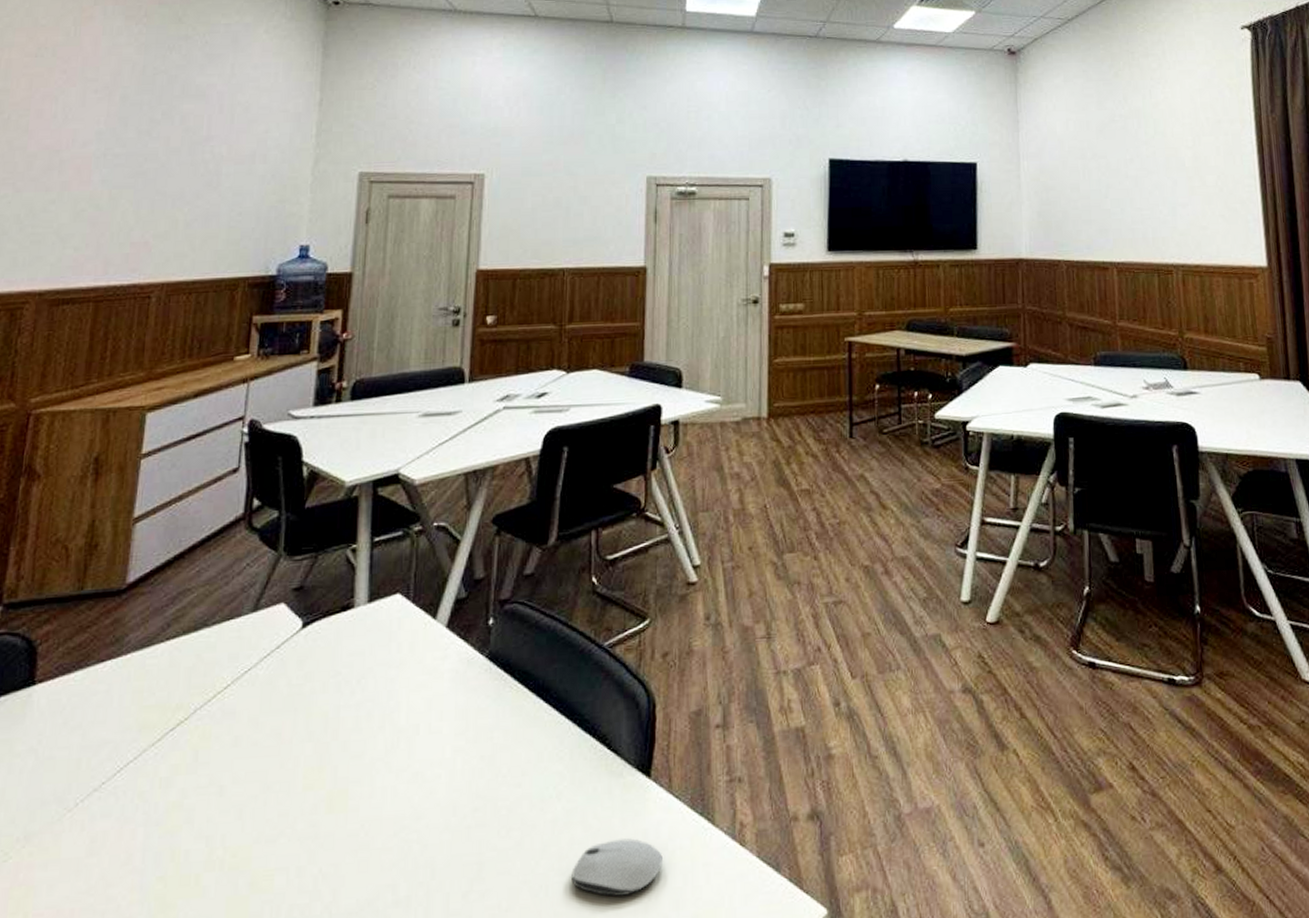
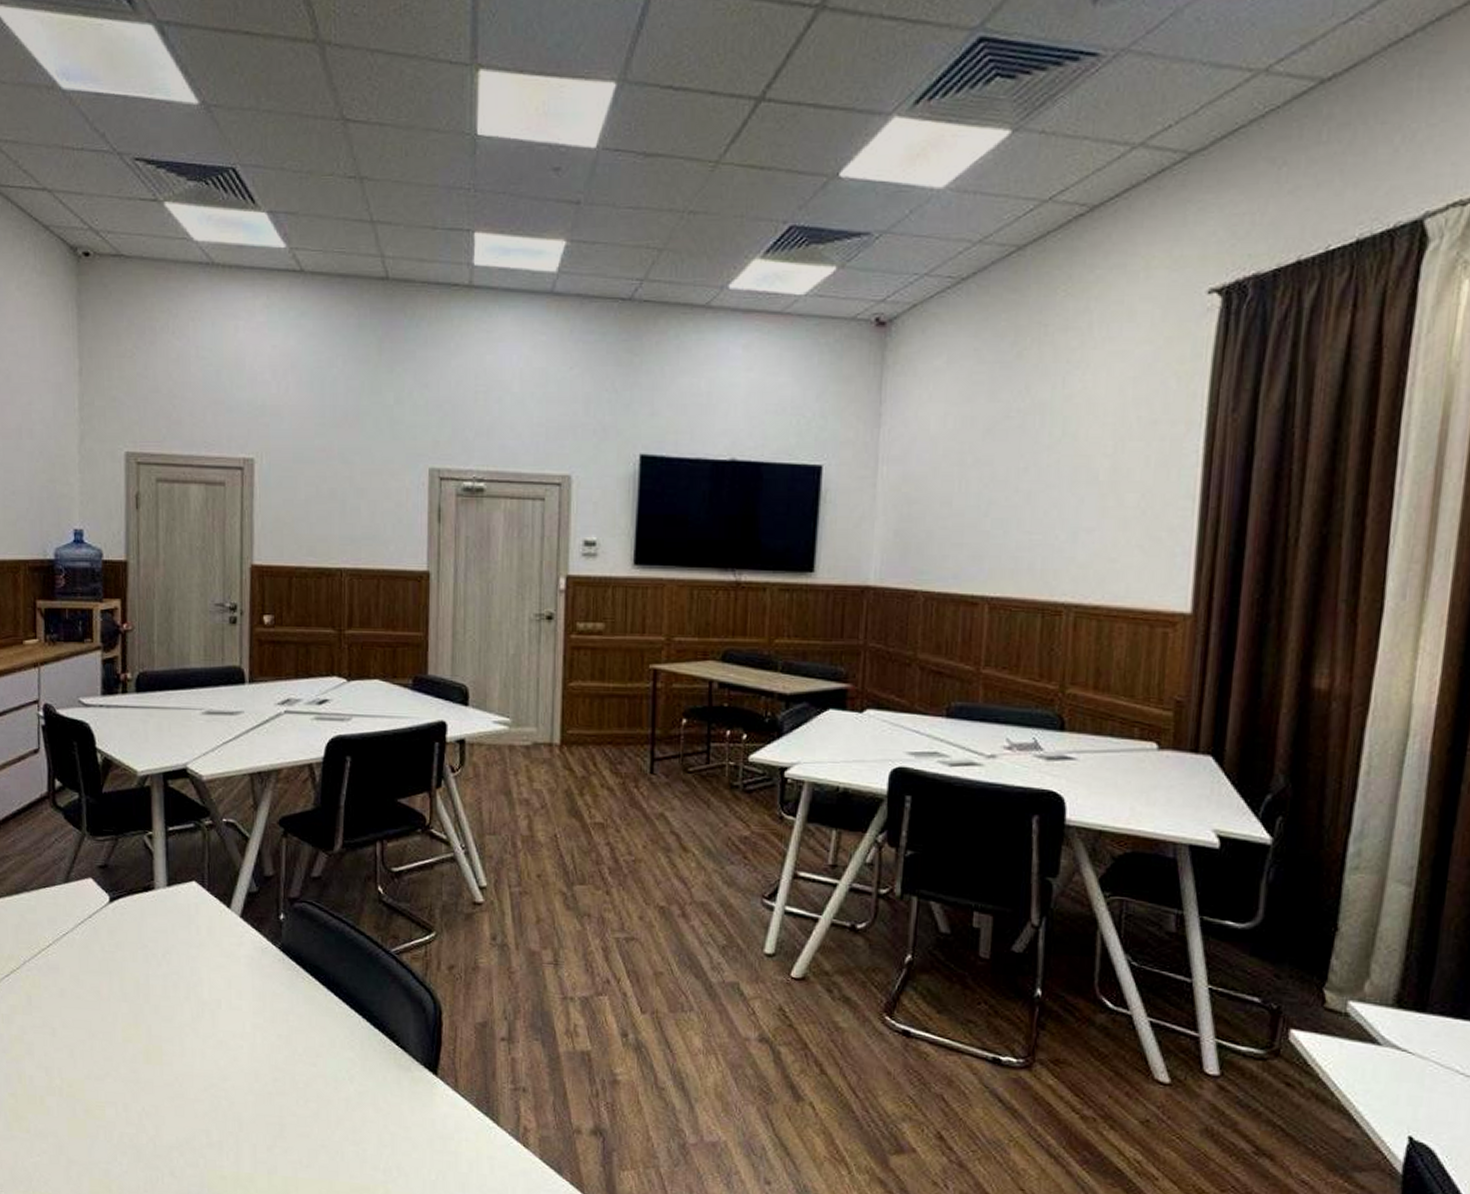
computer mouse: present [571,838,664,897] -> none [365,1123,450,1172]

